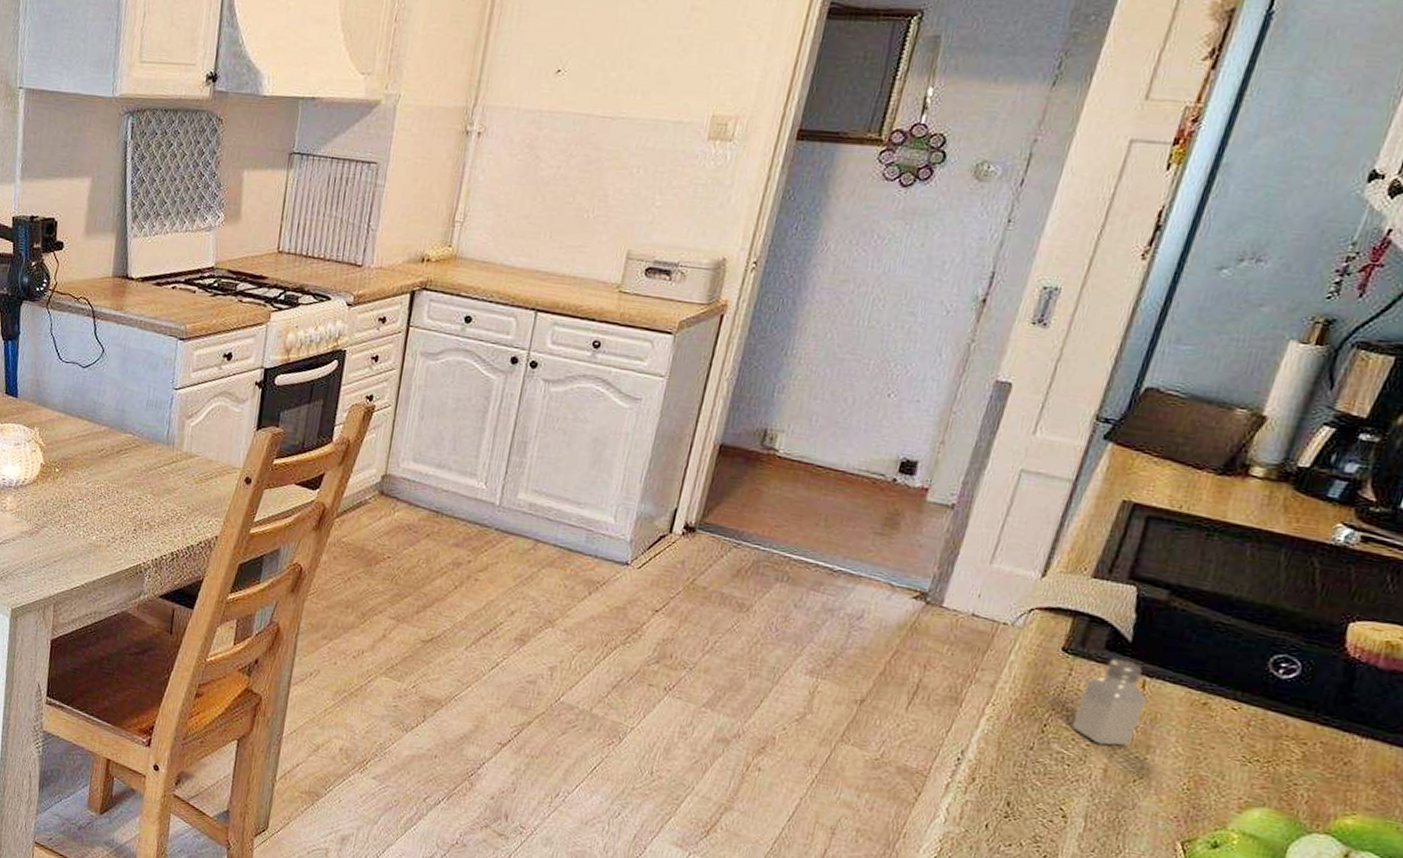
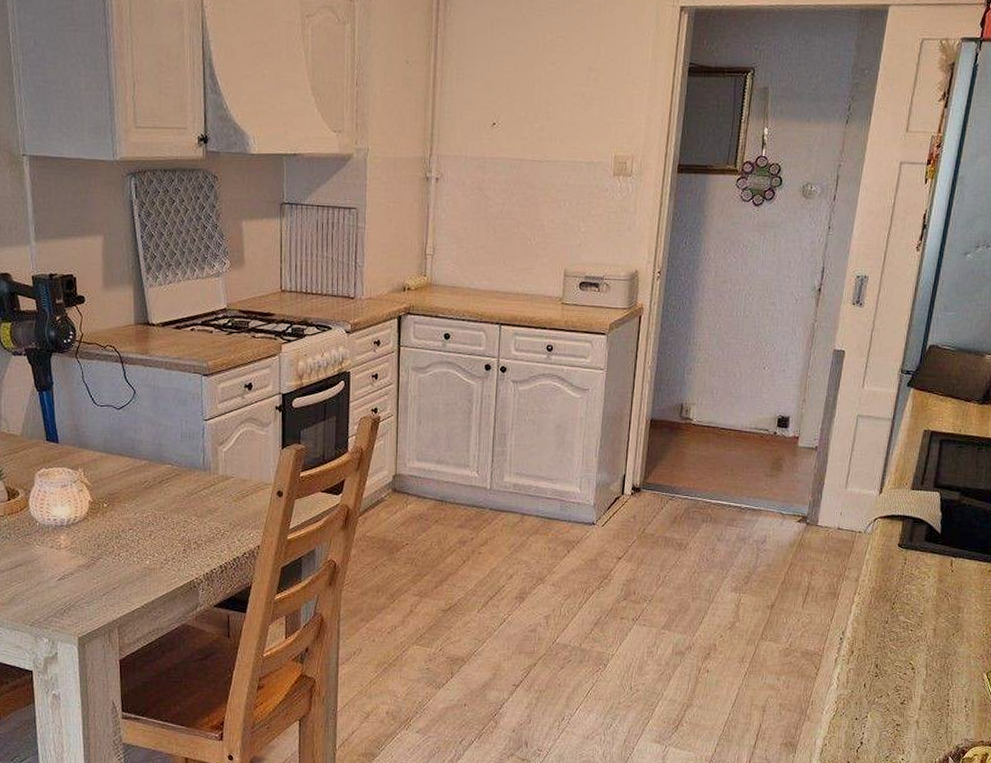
saltshaker: present [1071,658,1147,746] -> none [910,546,955,612]

